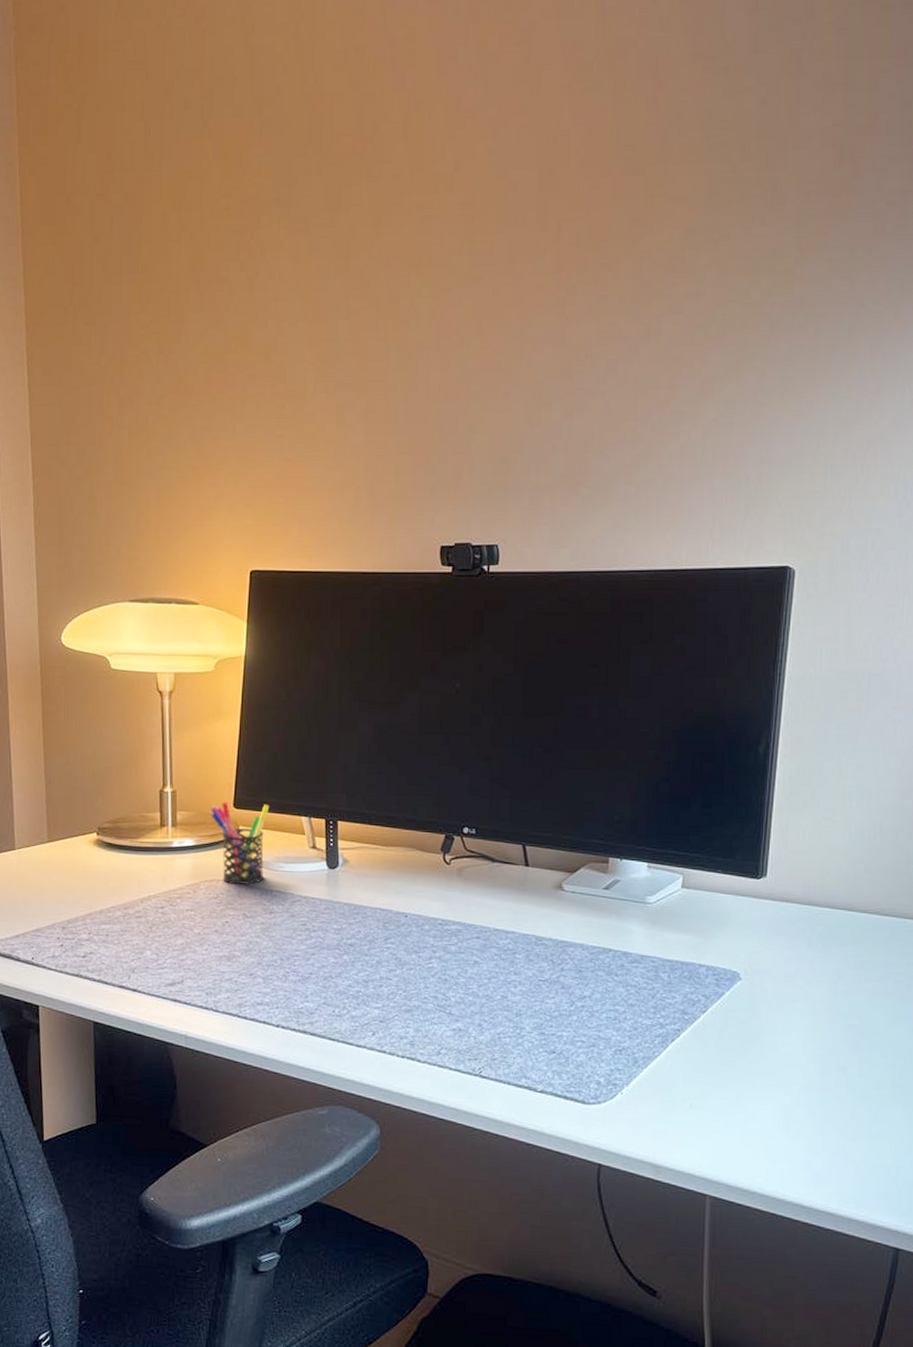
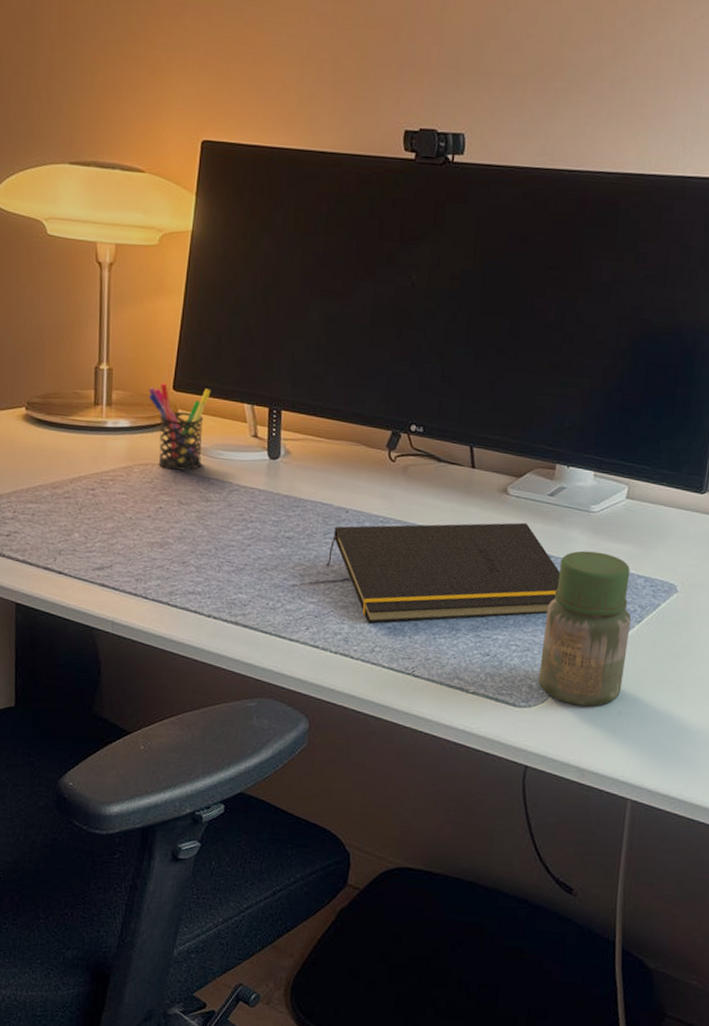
notepad: none [389,917,621,1026] -> present [326,522,561,624]
jar: none [606,942,696,1101] -> present [538,550,632,707]

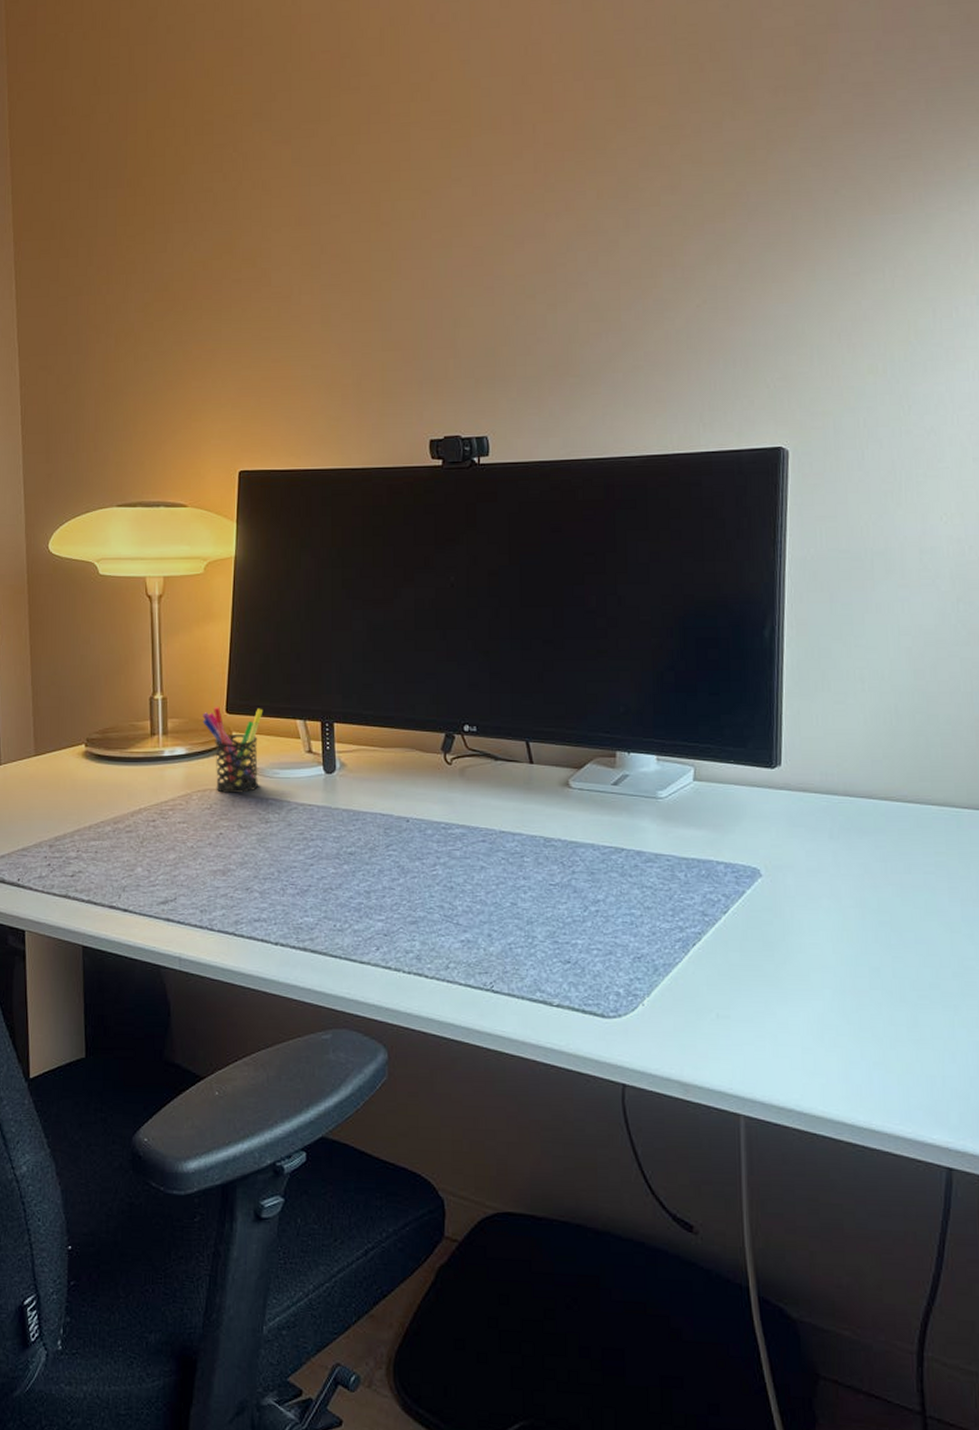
notepad: present [326,522,561,624] -> none [391,816,635,938]
jar: present [538,550,632,707] -> none [625,840,717,1012]

